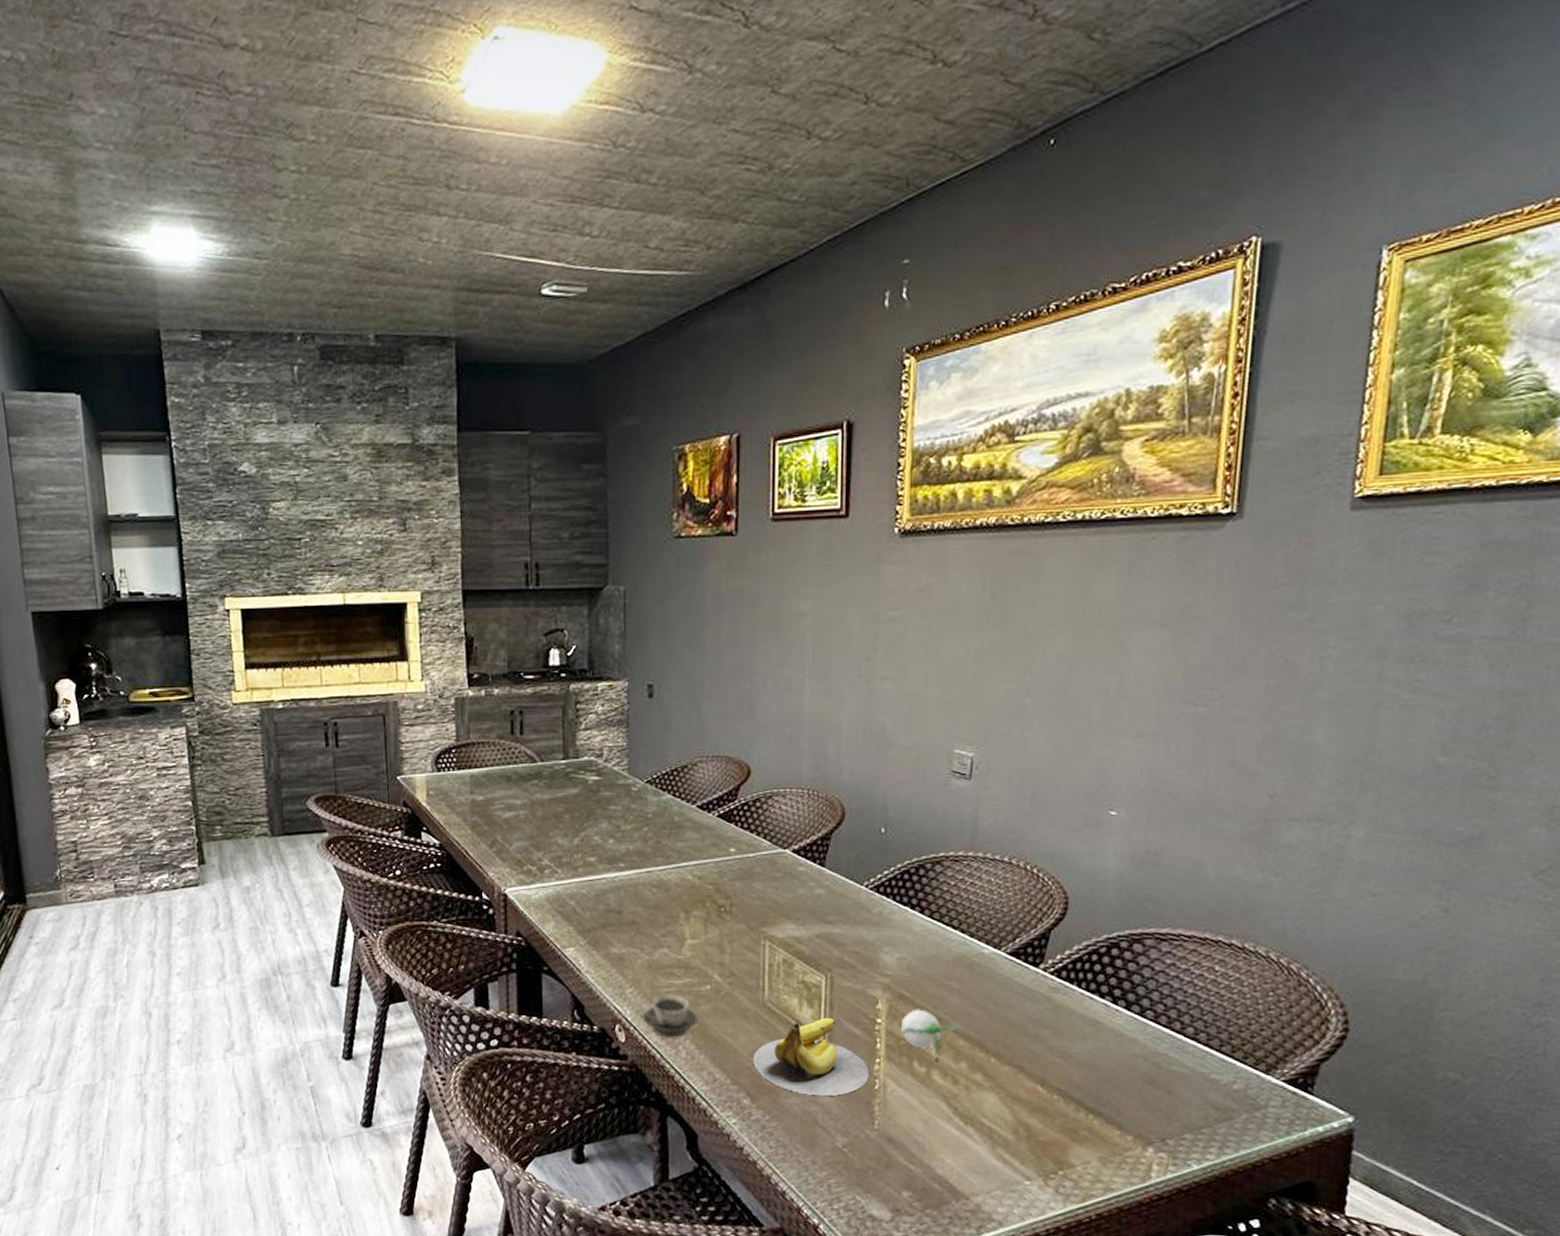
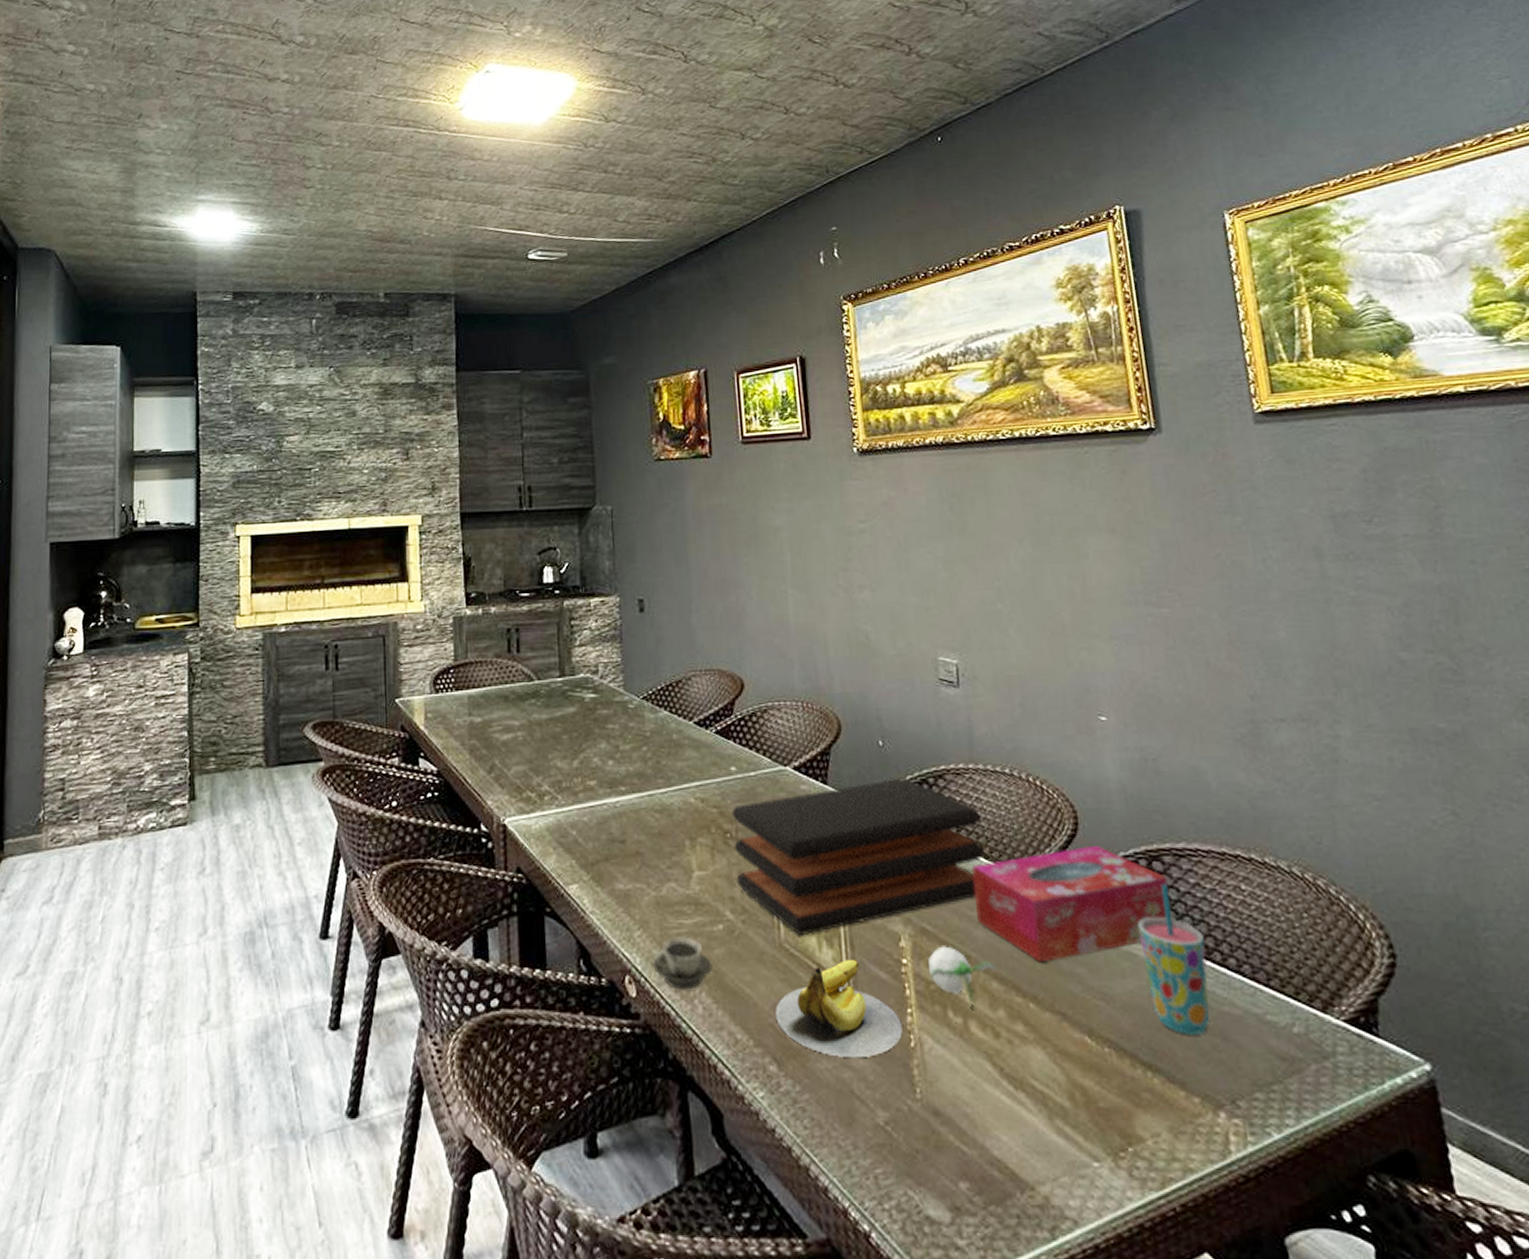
cutting board: none [727,862,974,997] -> present [731,777,985,936]
tissue box: none [954,928,1145,1026] -> present [971,845,1169,963]
cup: none [1106,964,1168,1089] -> present [1138,884,1209,1036]

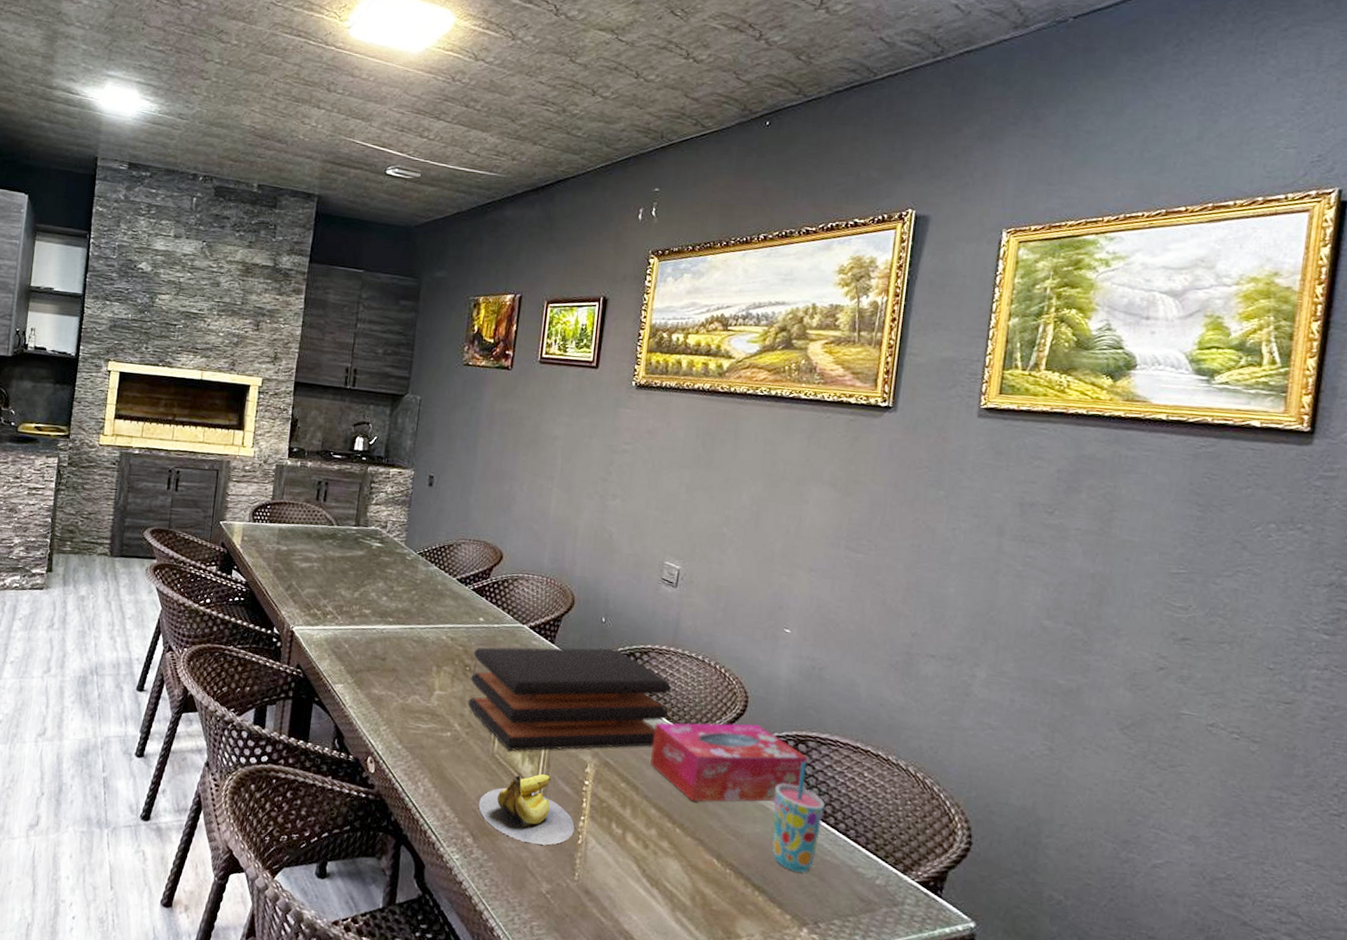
cup: present [653,936,712,990] -> none [391,735,437,775]
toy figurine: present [928,946,998,1009] -> none [604,777,658,825]

